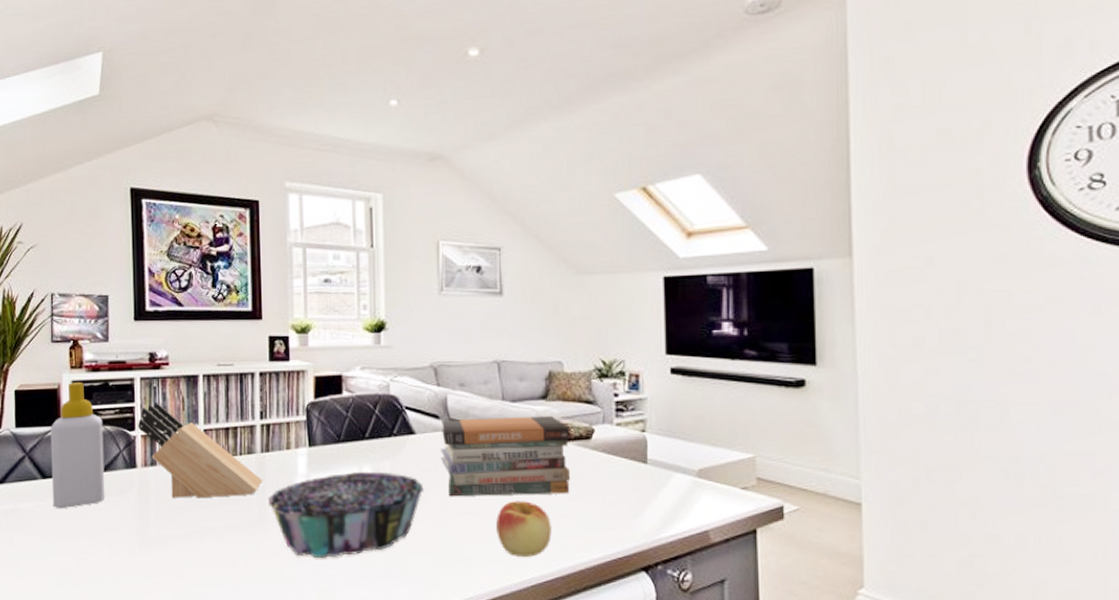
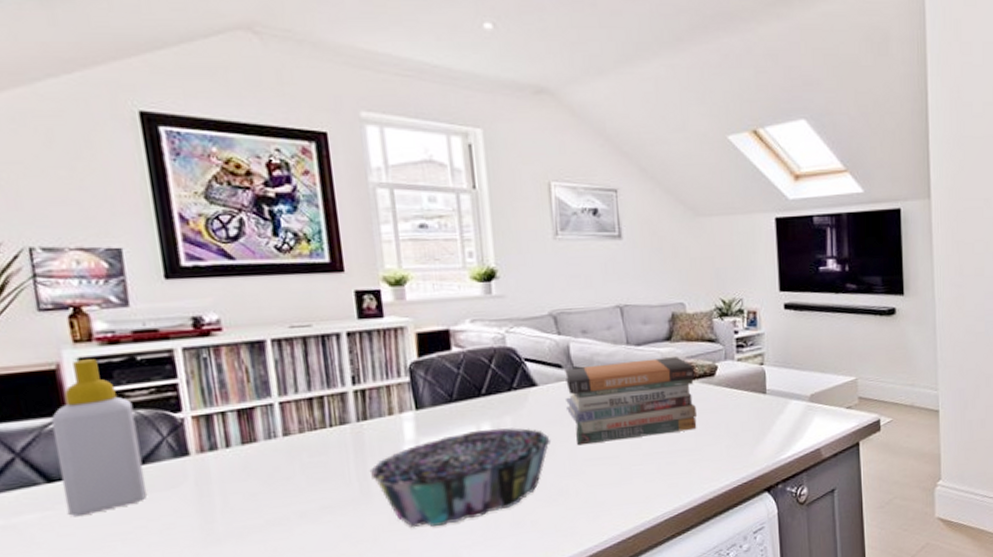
knife block: present [138,401,263,499] -> none [185,375,362,485]
apple: present [496,501,552,557] -> none [627,441,682,495]

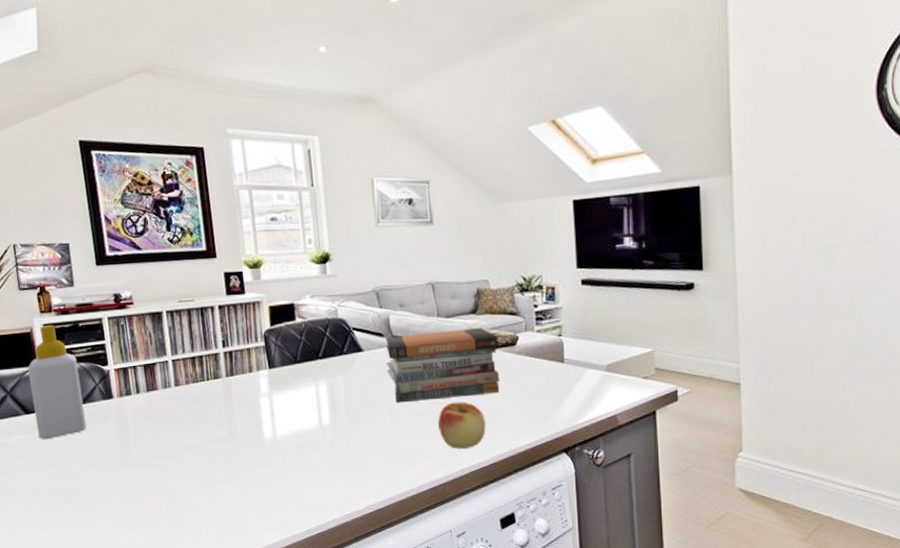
decorative bowl: present [369,428,552,527] -> none [235,386,375,464]
apple: none [627,441,682,495] -> present [438,402,486,449]

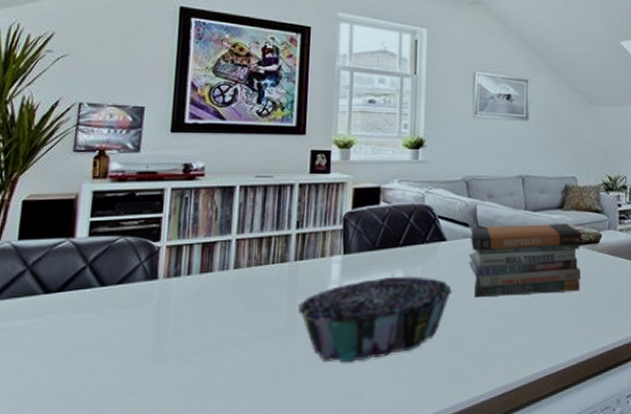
soap bottle: present [27,325,87,440] -> none [53,192,124,326]
decorative bowl: none [235,386,375,464] -> present [297,276,453,362]
apple: present [438,402,486,449] -> none [516,299,564,350]

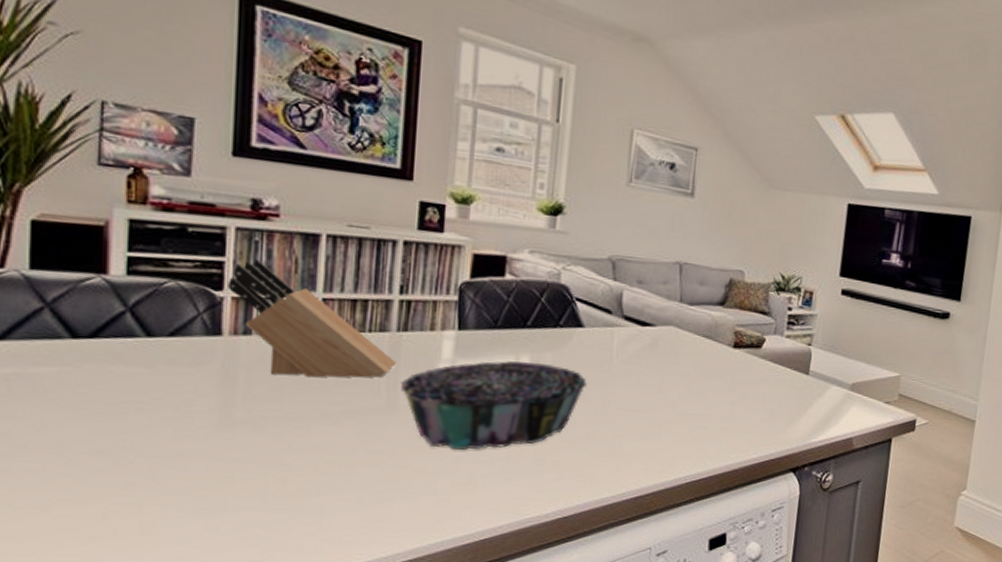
knife block: none [164,212,294,309] -> present [228,259,396,378]
book stack: present [468,224,582,298] -> none [608,315,743,399]

